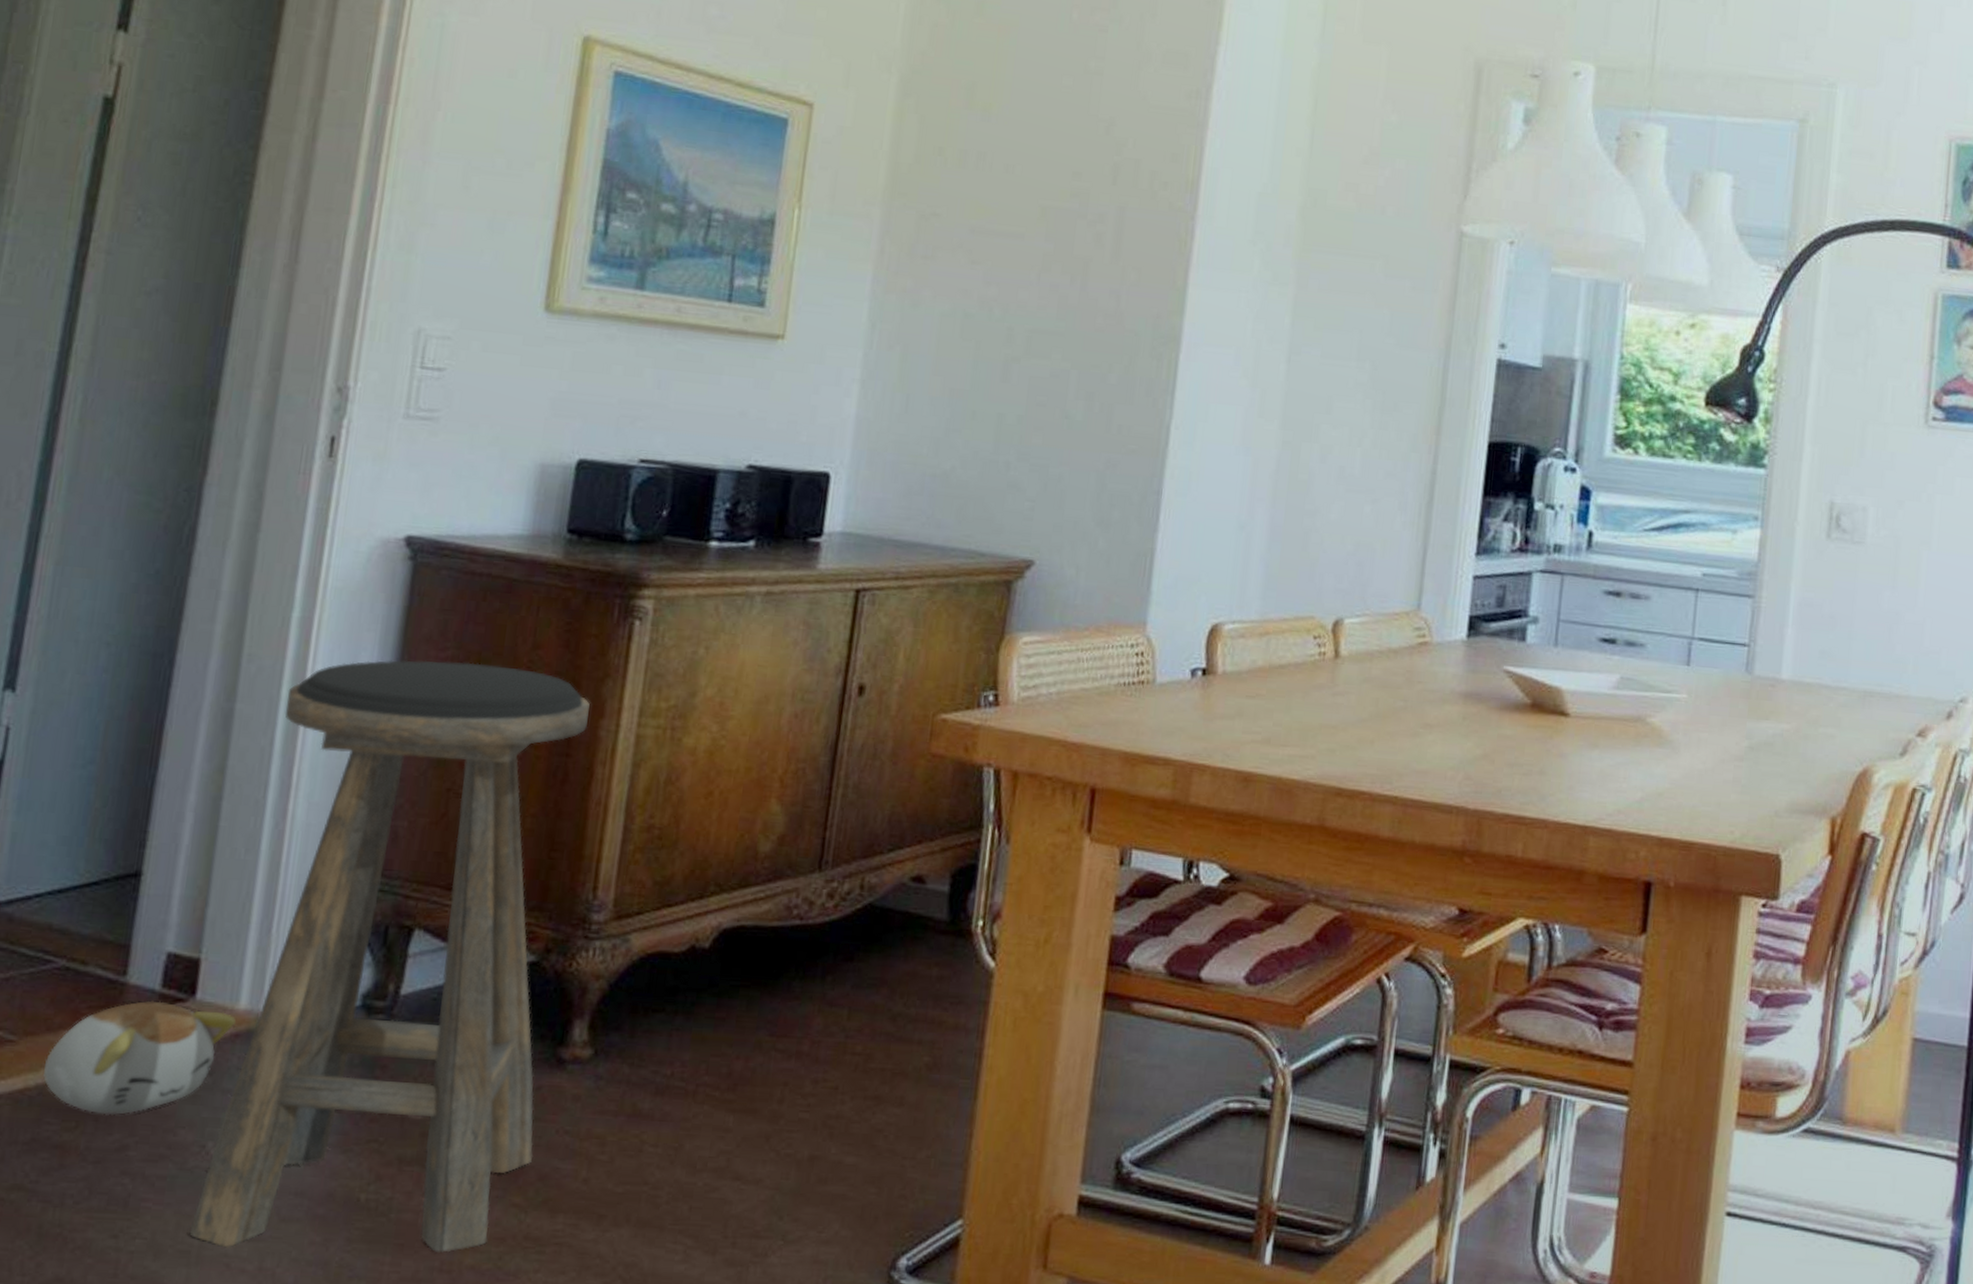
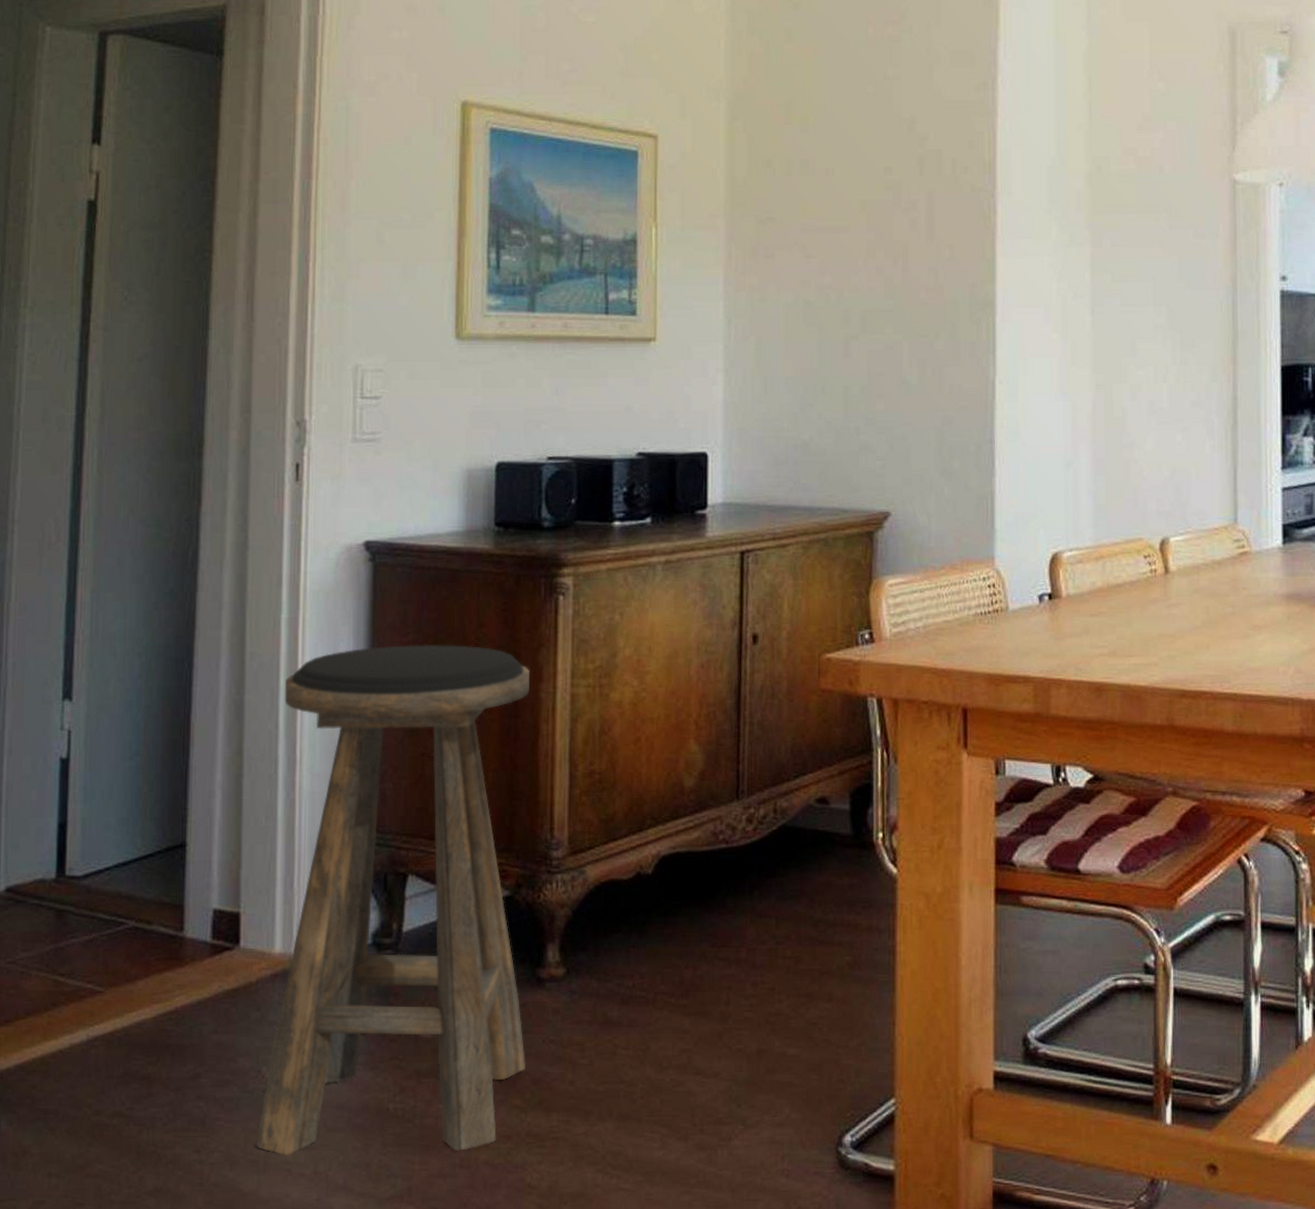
plush toy: present [43,1000,236,1115] -> none [128,950,273,1050]

